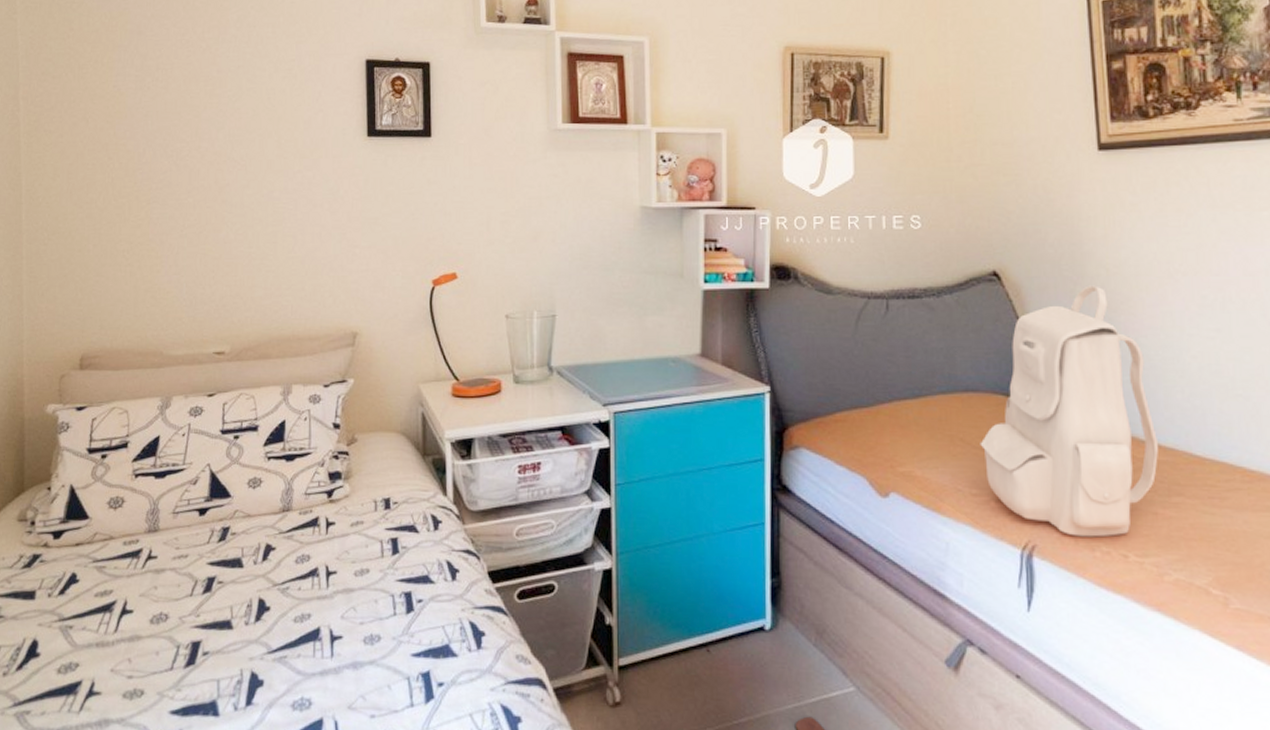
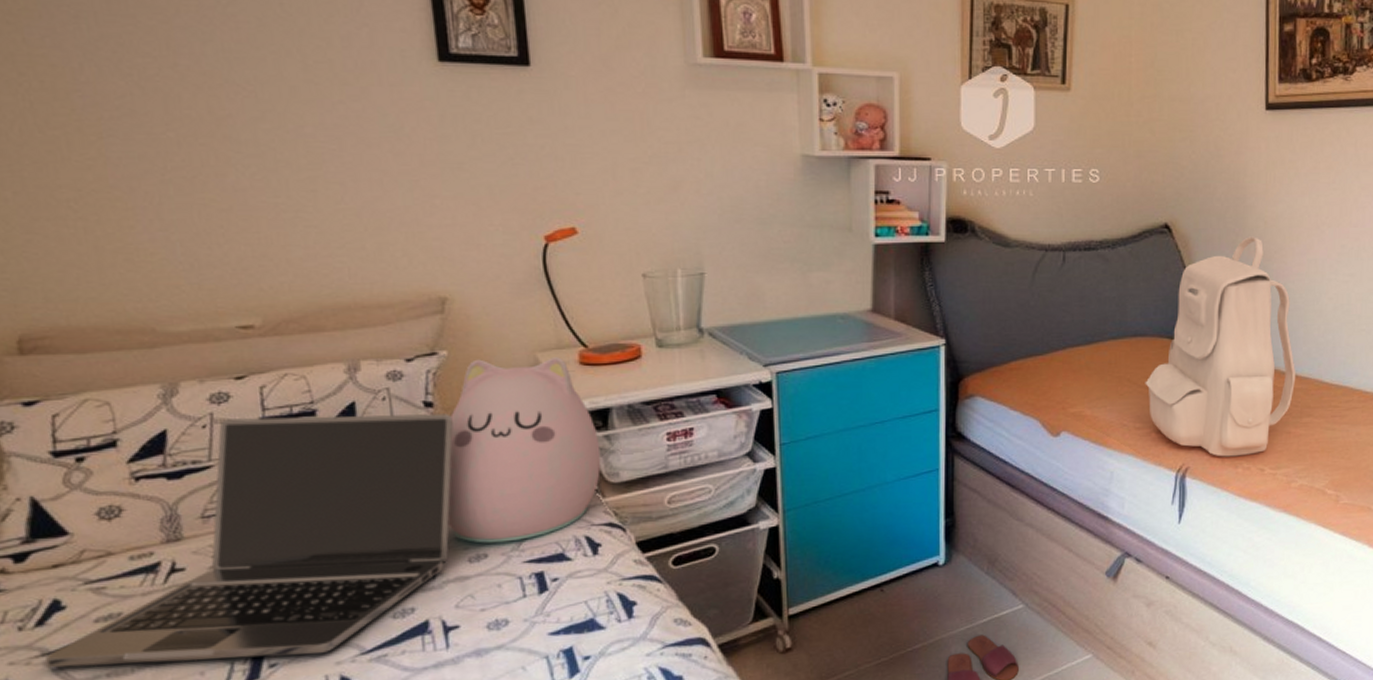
laptop: none [61,430,353,648] -> present [46,413,454,668]
plush toy: none [341,387,464,560] -> present [447,357,601,543]

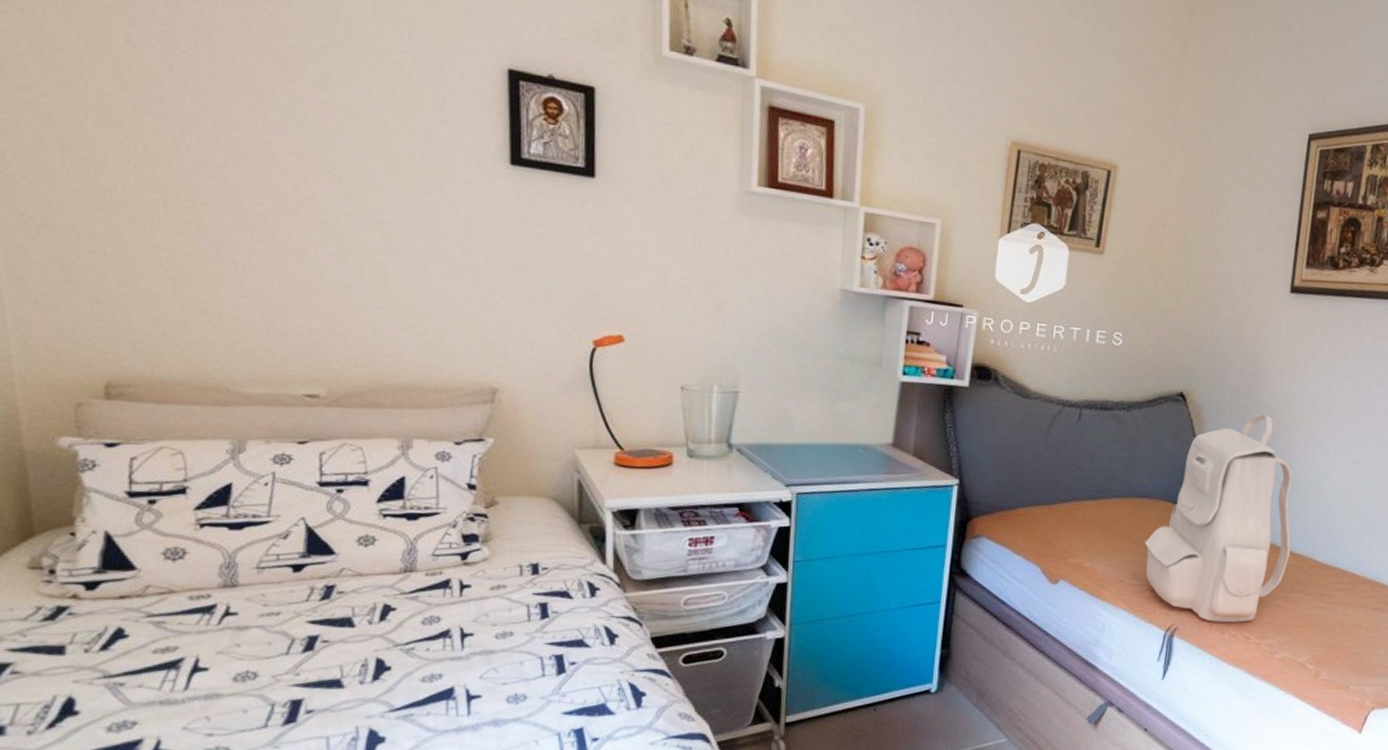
laptop: present [46,413,454,668] -> none [107,479,493,707]
plush toy: present [447,357,601,543] -> none [479,449,626,623]

